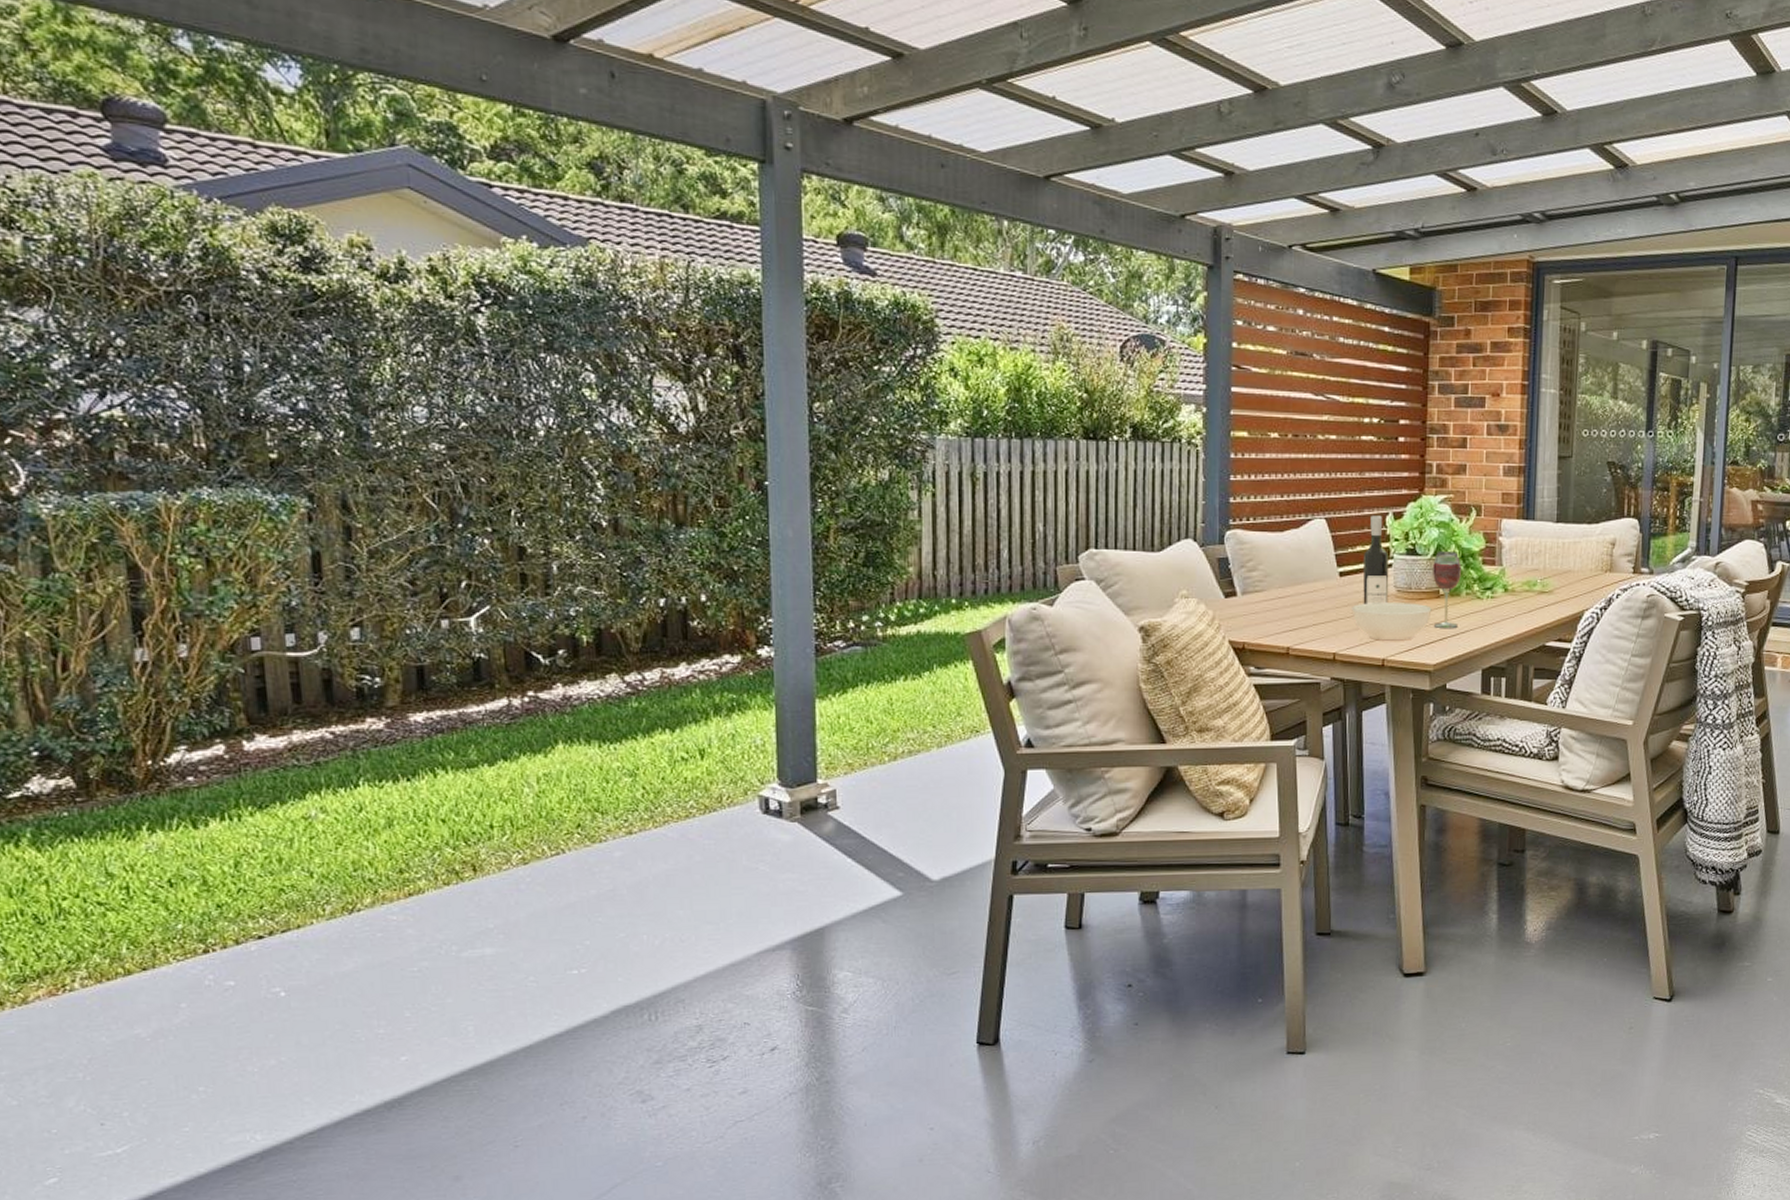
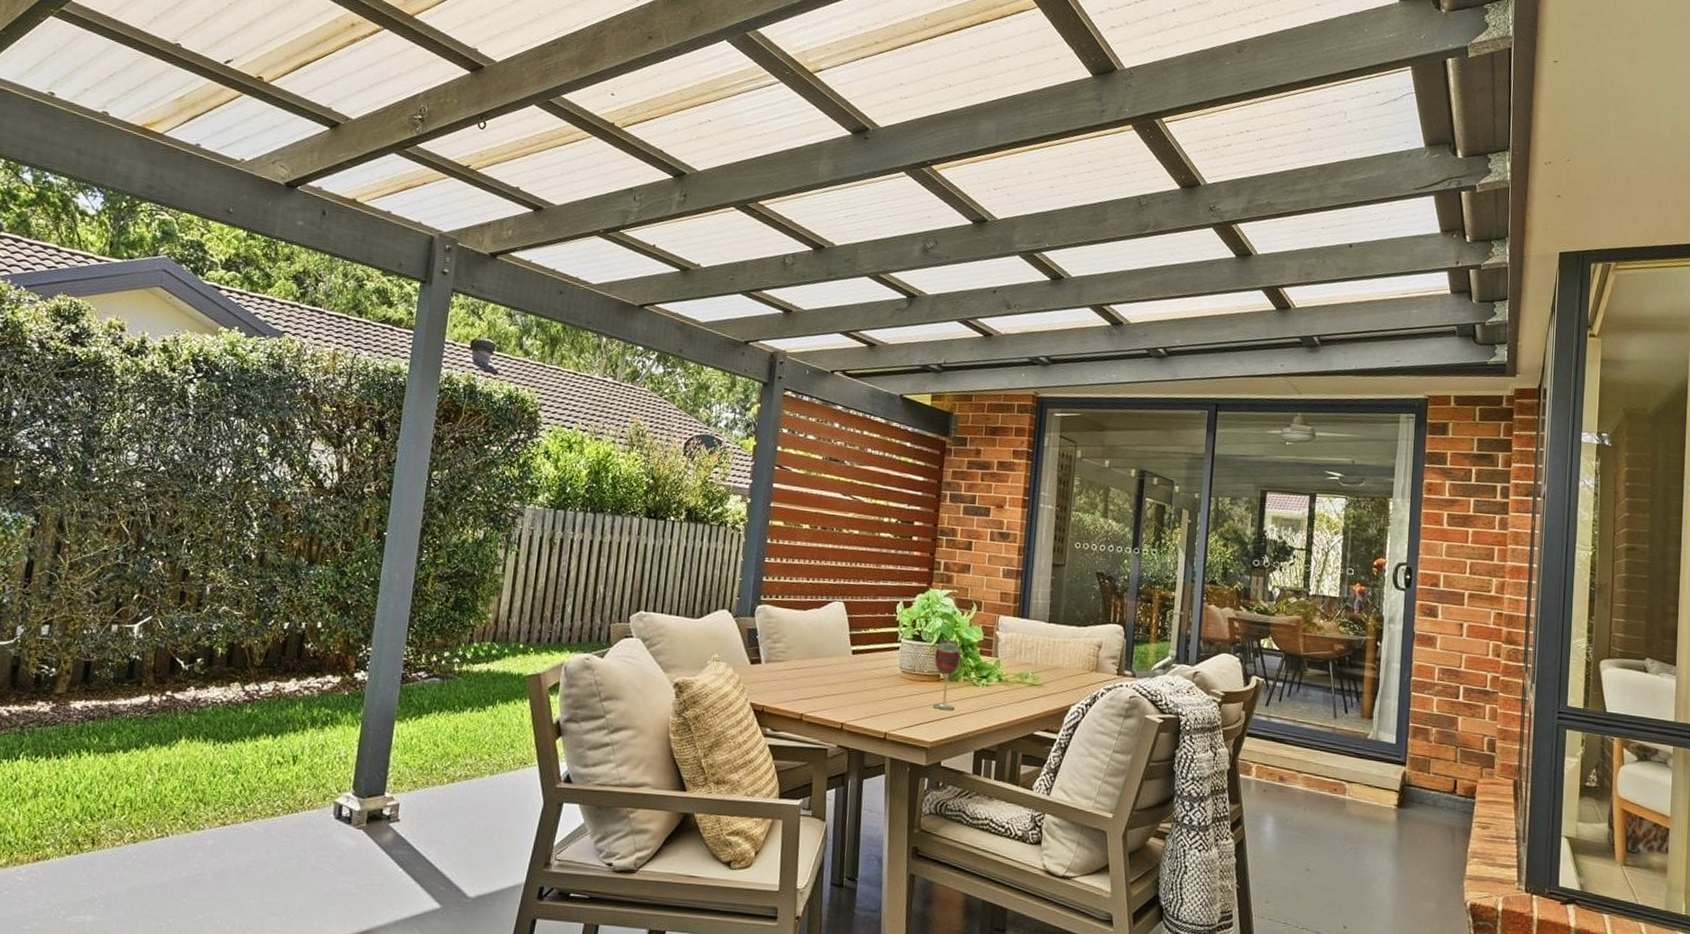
bowl: present [1350,603,1432,641] -> none [859,680,932,718]
bottle: present [1363,515,1389,604] -> none [871,602,897,683]

